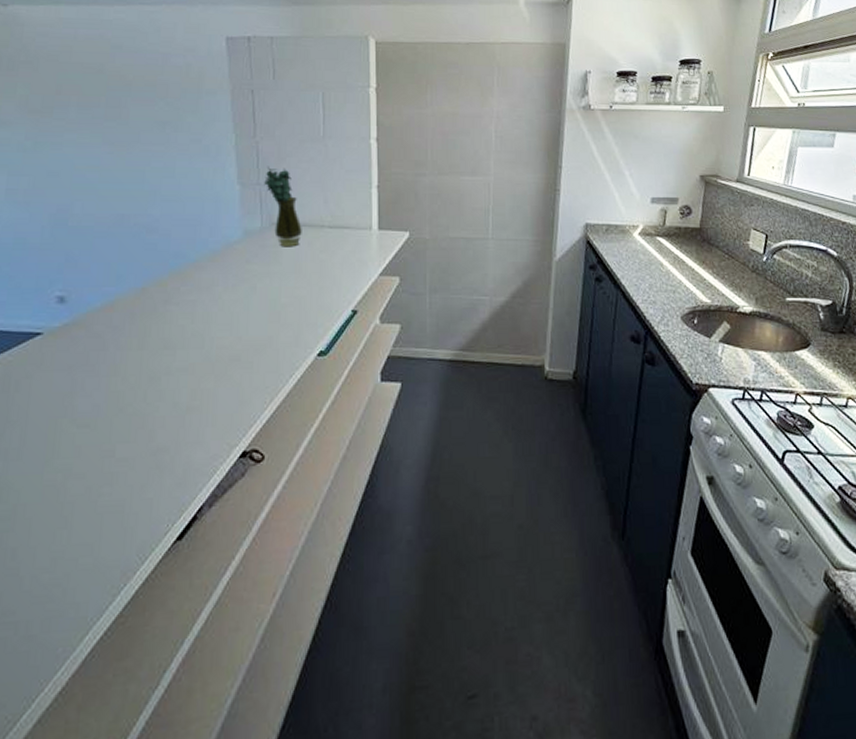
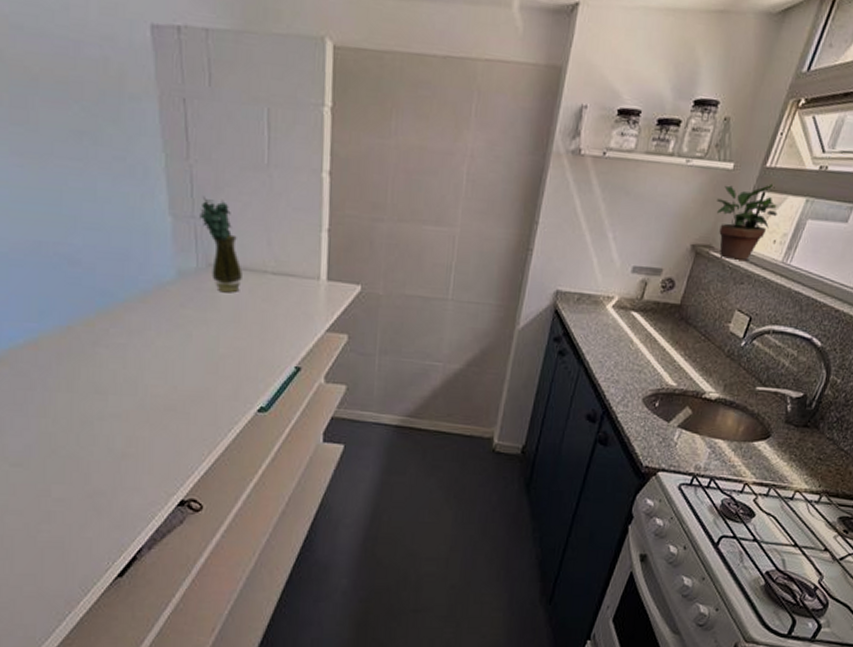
potted plant: none [715,120,770,187] -> present [717,183,778,261]

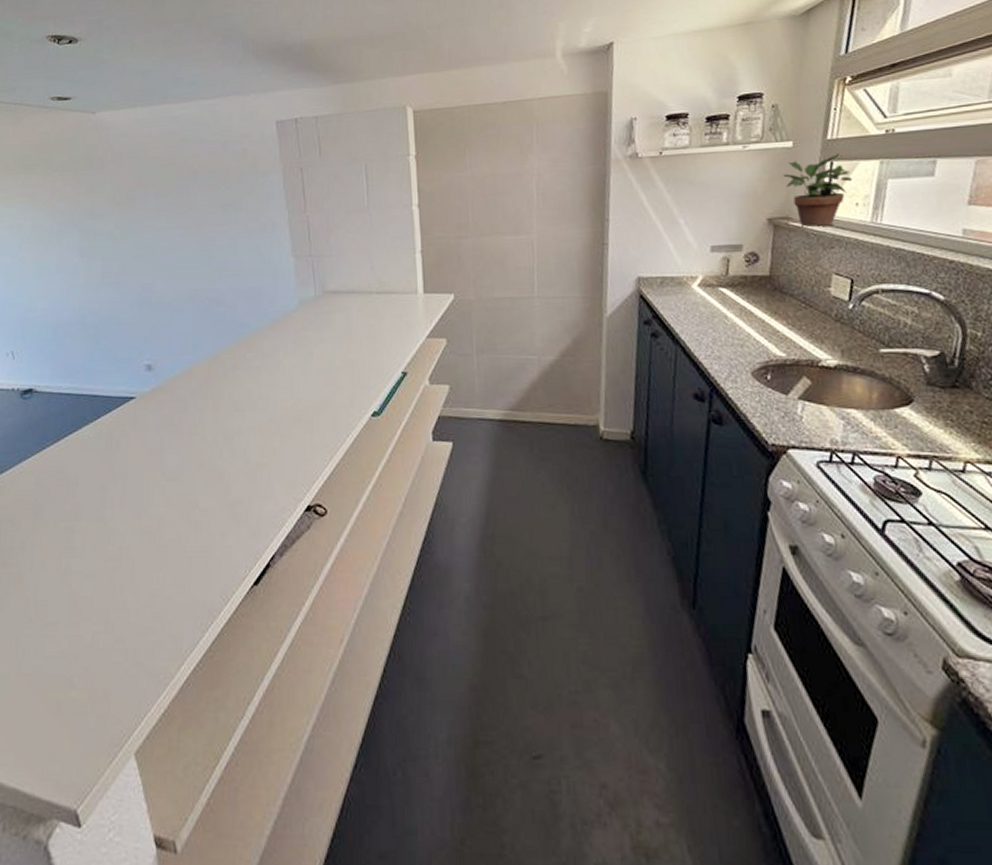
vase: present [199,196,242,293] -> none [316,238,352,314]

